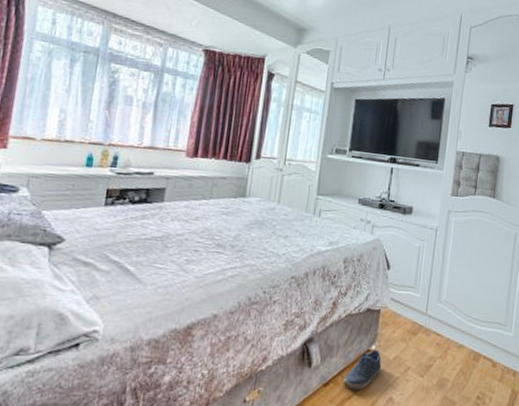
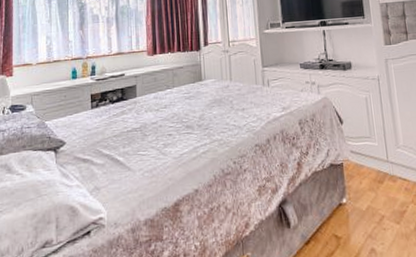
shoe: present [343,349,382,390] -> none [323,202,357,245]

